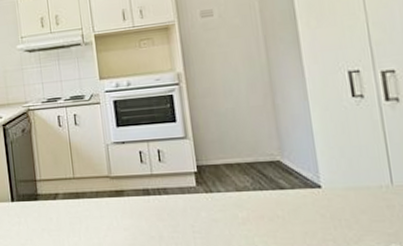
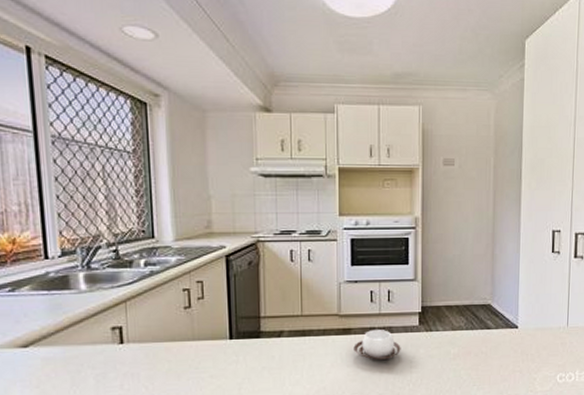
cup: none [128,191,180,224] -> present [353,330,401,360]

